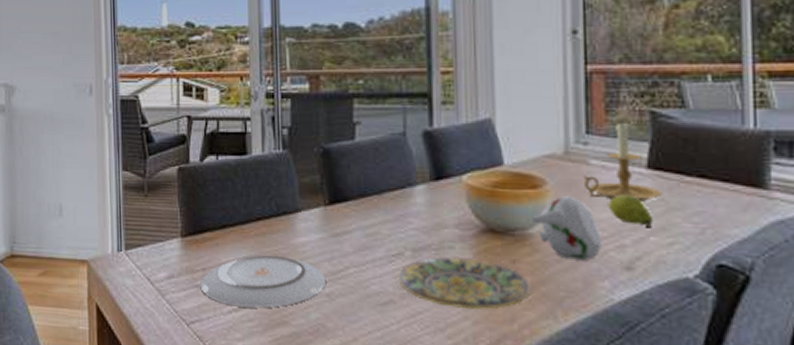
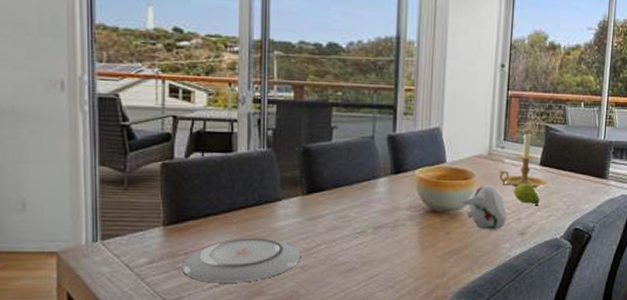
plate: present [397,256,531,310] -> none [360,231,458,270]

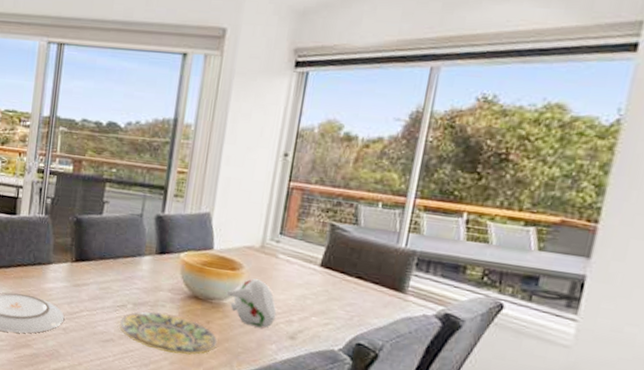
plate: none [360,231,458,270] -> present [118,311,218,355]
candle holder: present [499,132,547,188] -> none [270,228,328,291]
fruit: present [513,183,540,206] -> none [286,283,317,311]

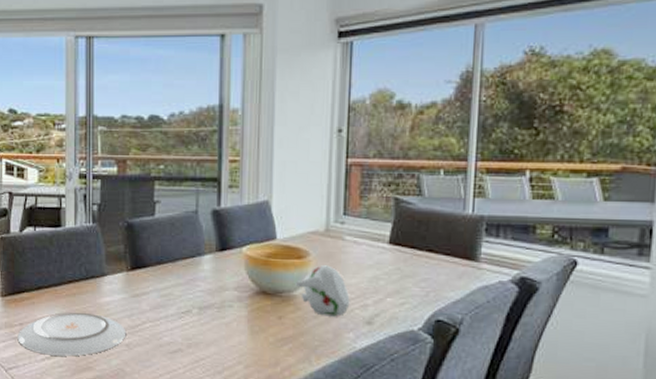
plate: present [118,311,218,355] -> none [185,313,292,356]

